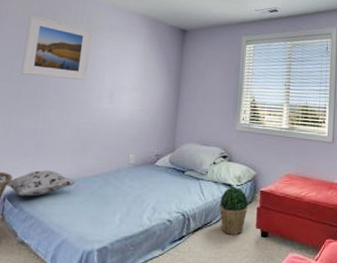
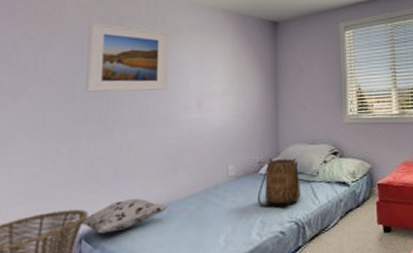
tote bag: none [152,152,191,199] -> present [258,158,301,209]
potted plant: present [220,187,248,235] -> none [336,184,366,237]

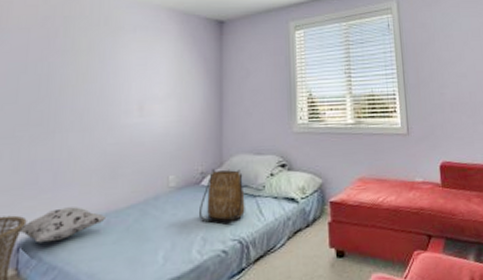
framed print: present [86,22,169,92] -> none [29,21,112,94]

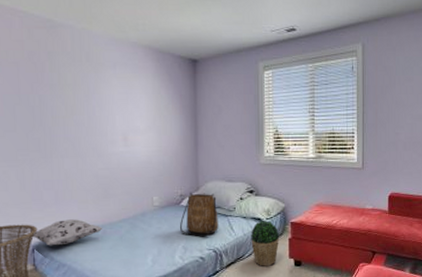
potted plant: none [283,201,317,260] -> present [251,221,279,267]

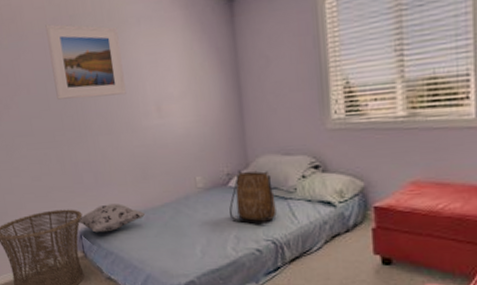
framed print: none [22,56,96,125] -> present [45,24,126,100]
potted plant: present [251,221,279,267] -> none [319,205,358,263]

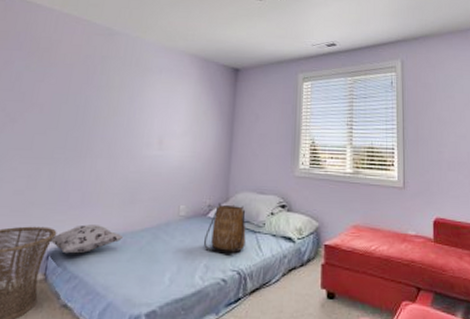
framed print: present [45,24,126,100] -> none [68,59,141,127]

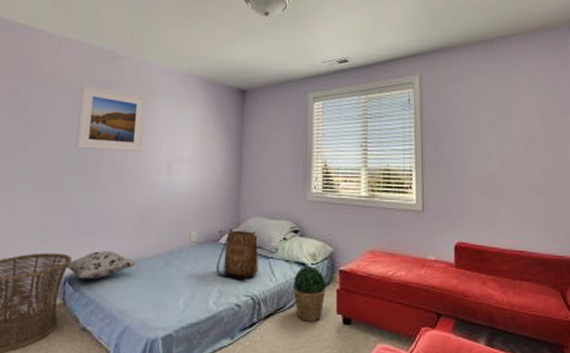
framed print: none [68,59,141,127] -> present [76,85,146,153]
potted plant: none [279,241,311,296] -> present [293,266,325,322]

